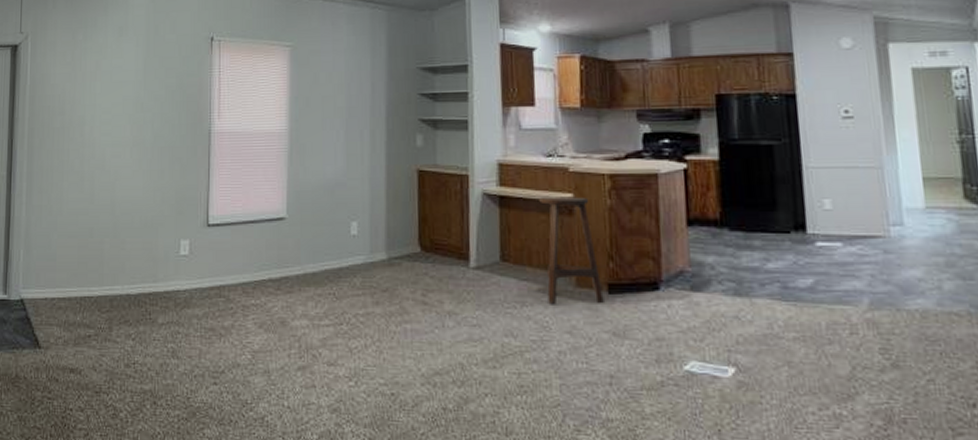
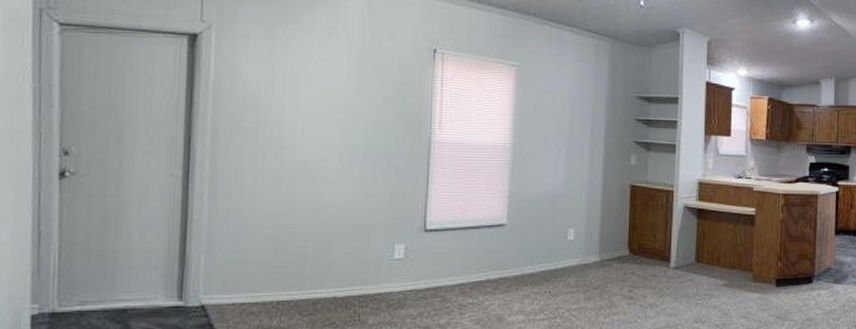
bar stool: present [539,197,604,305] -> none [729,210,772,297]

